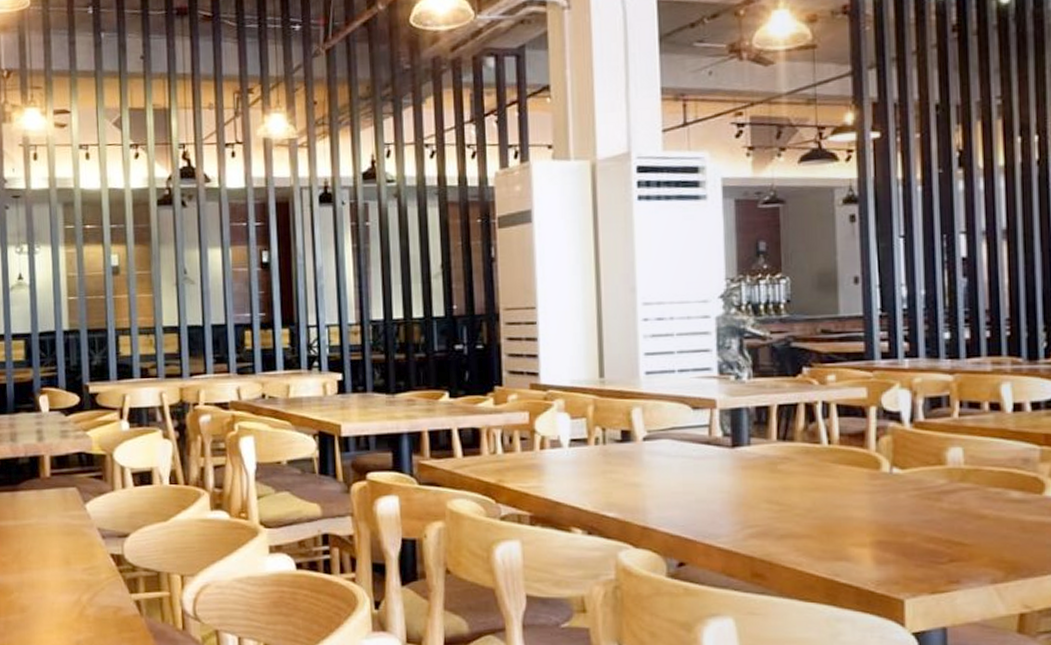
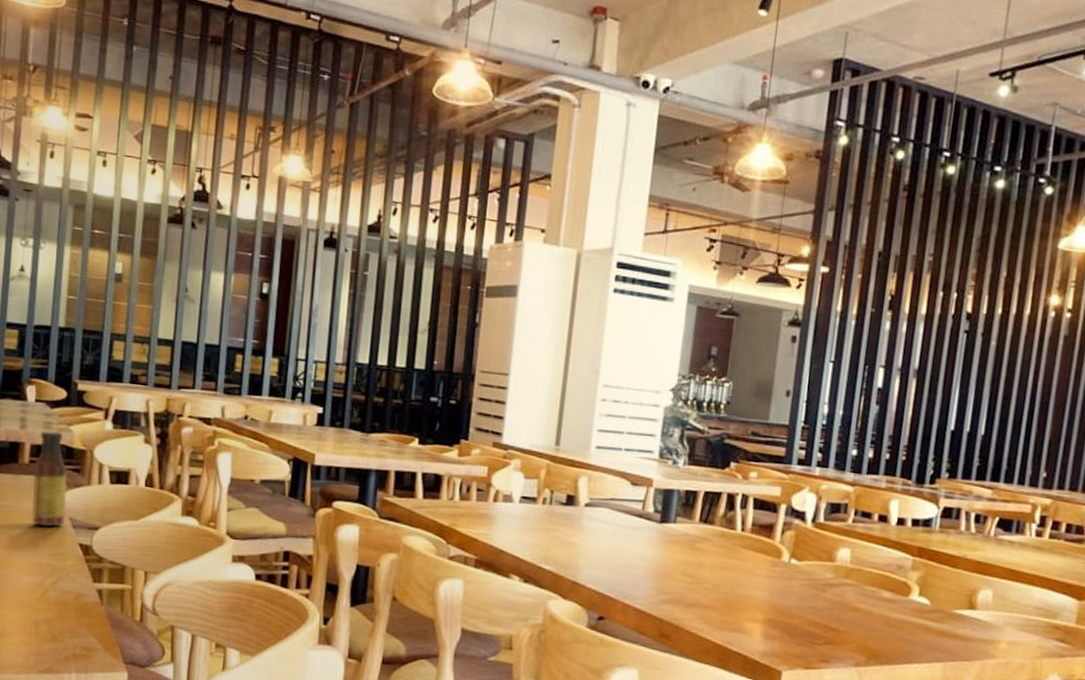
sauce bottle: none [56,438,94,541] -> present [31,430,68,527]

